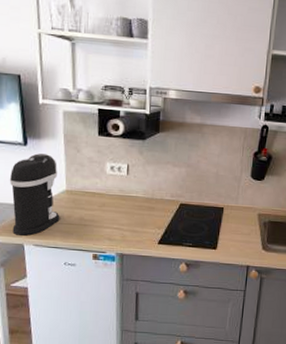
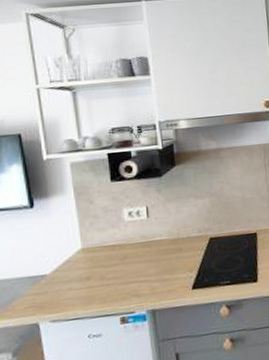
coffee maker: present [9,153,60,236] -> none [16,212,78,314]

